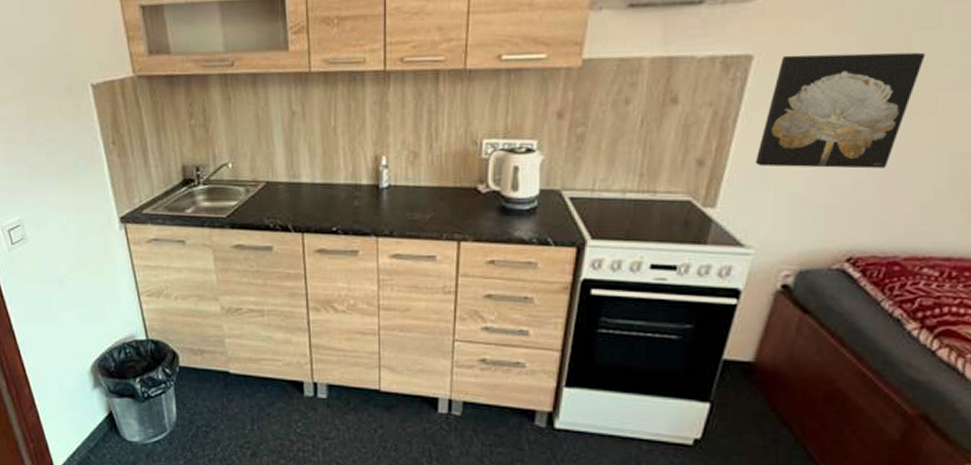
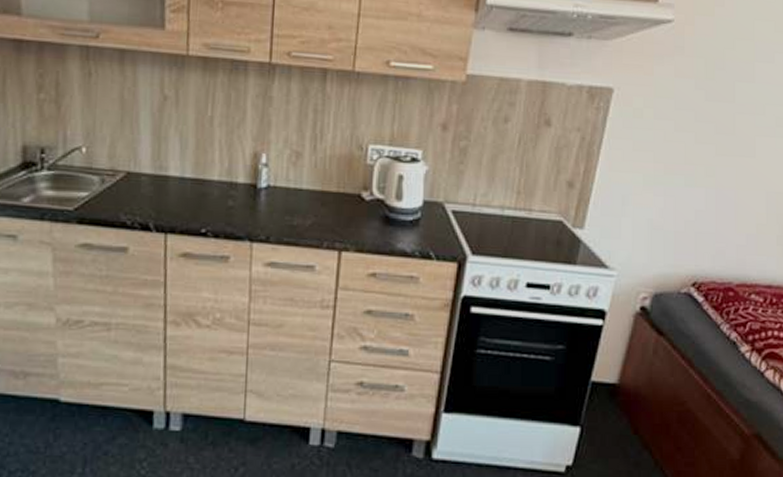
wall art: present [755,52,926,169] -> none [616,91,745,201]

